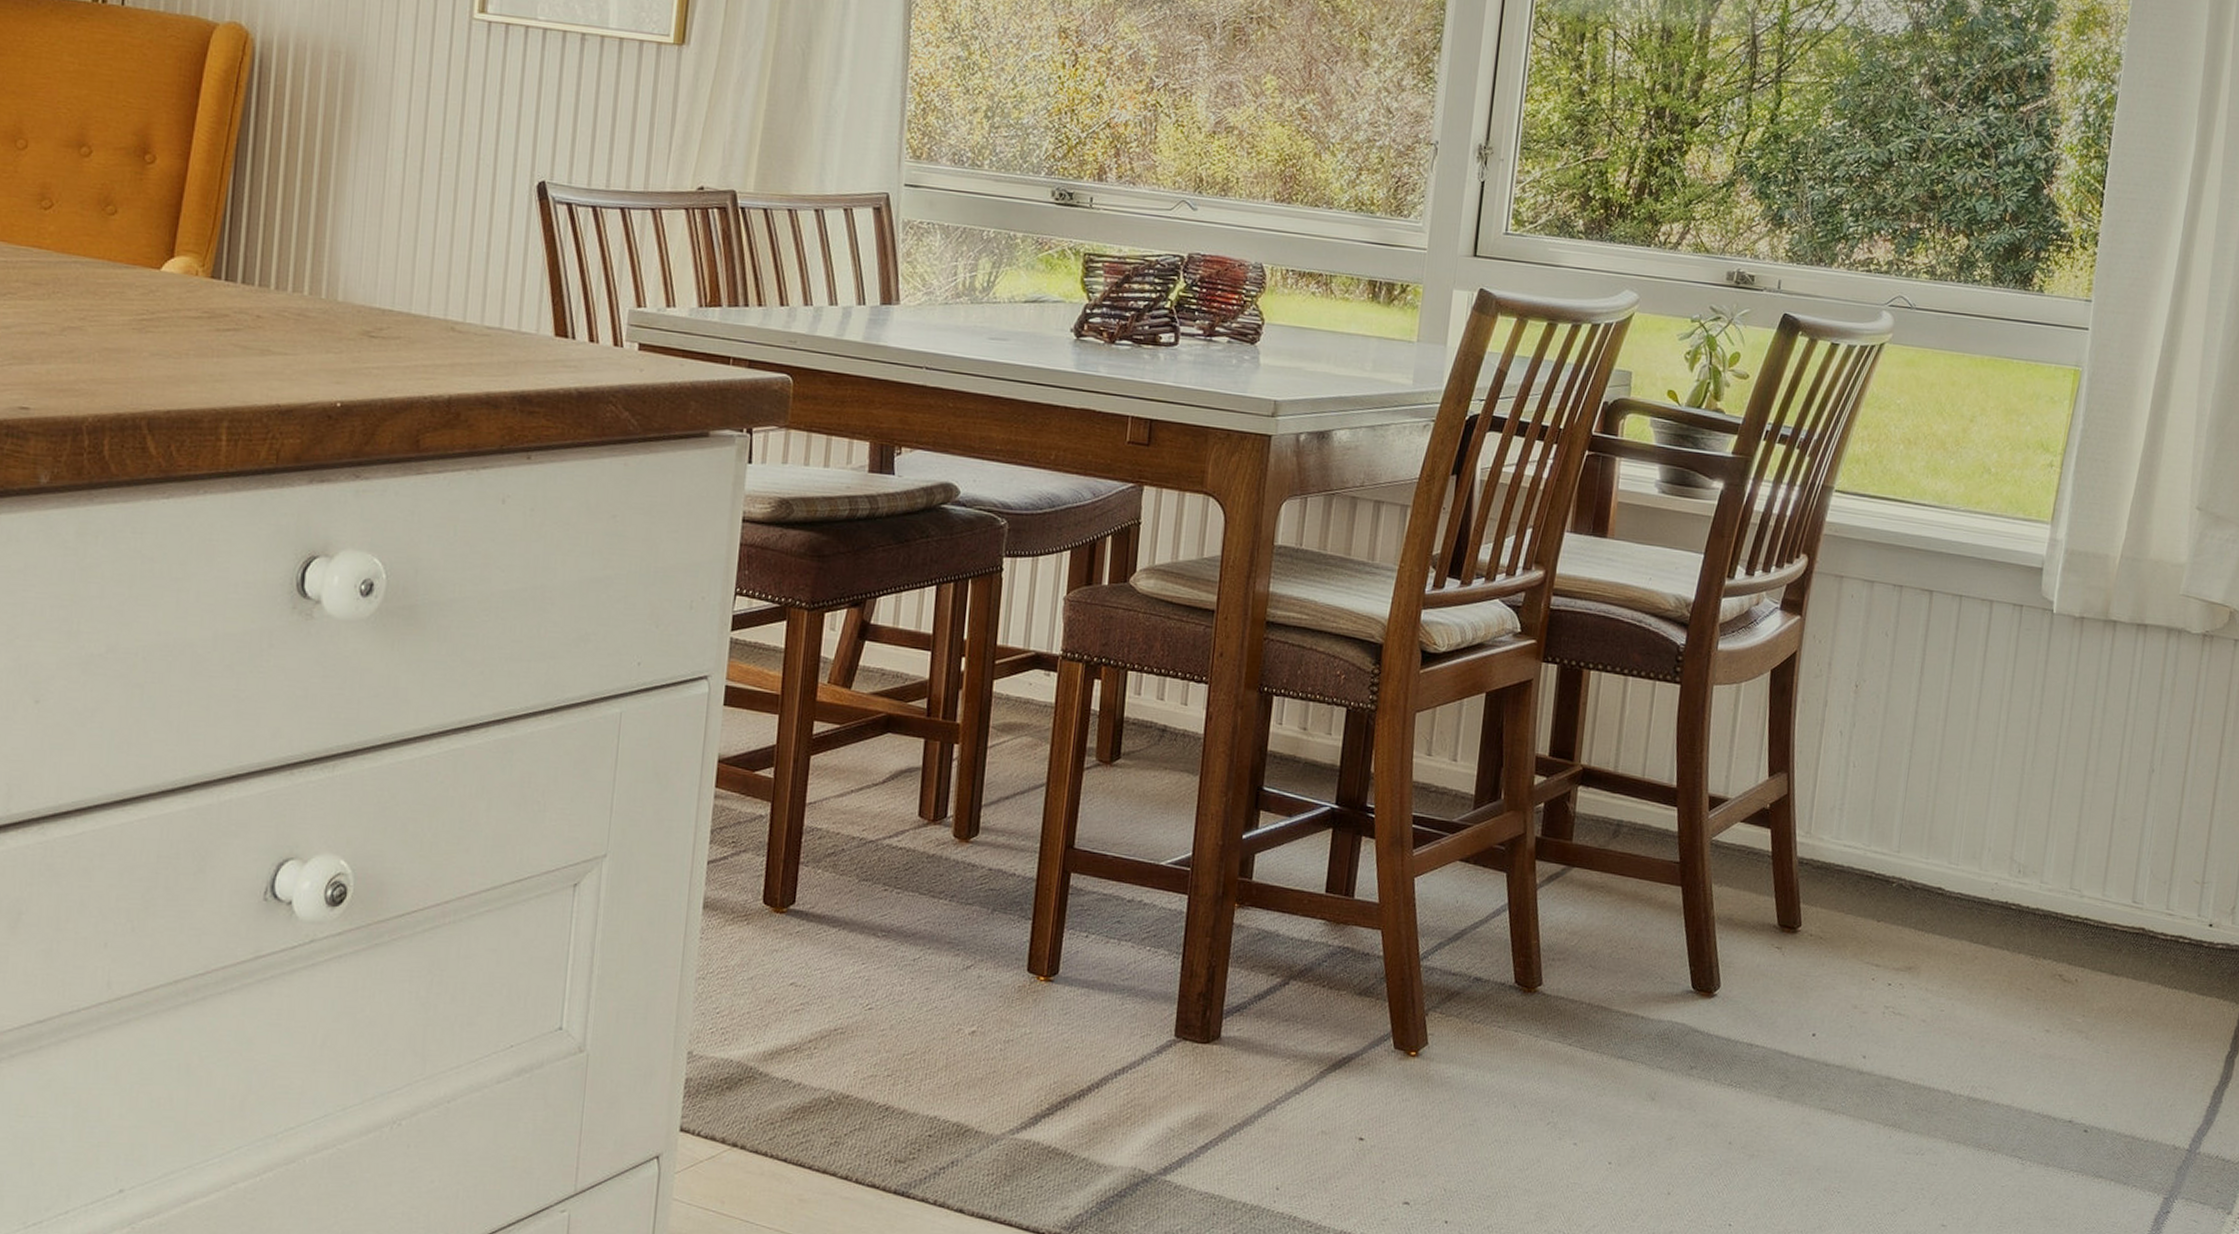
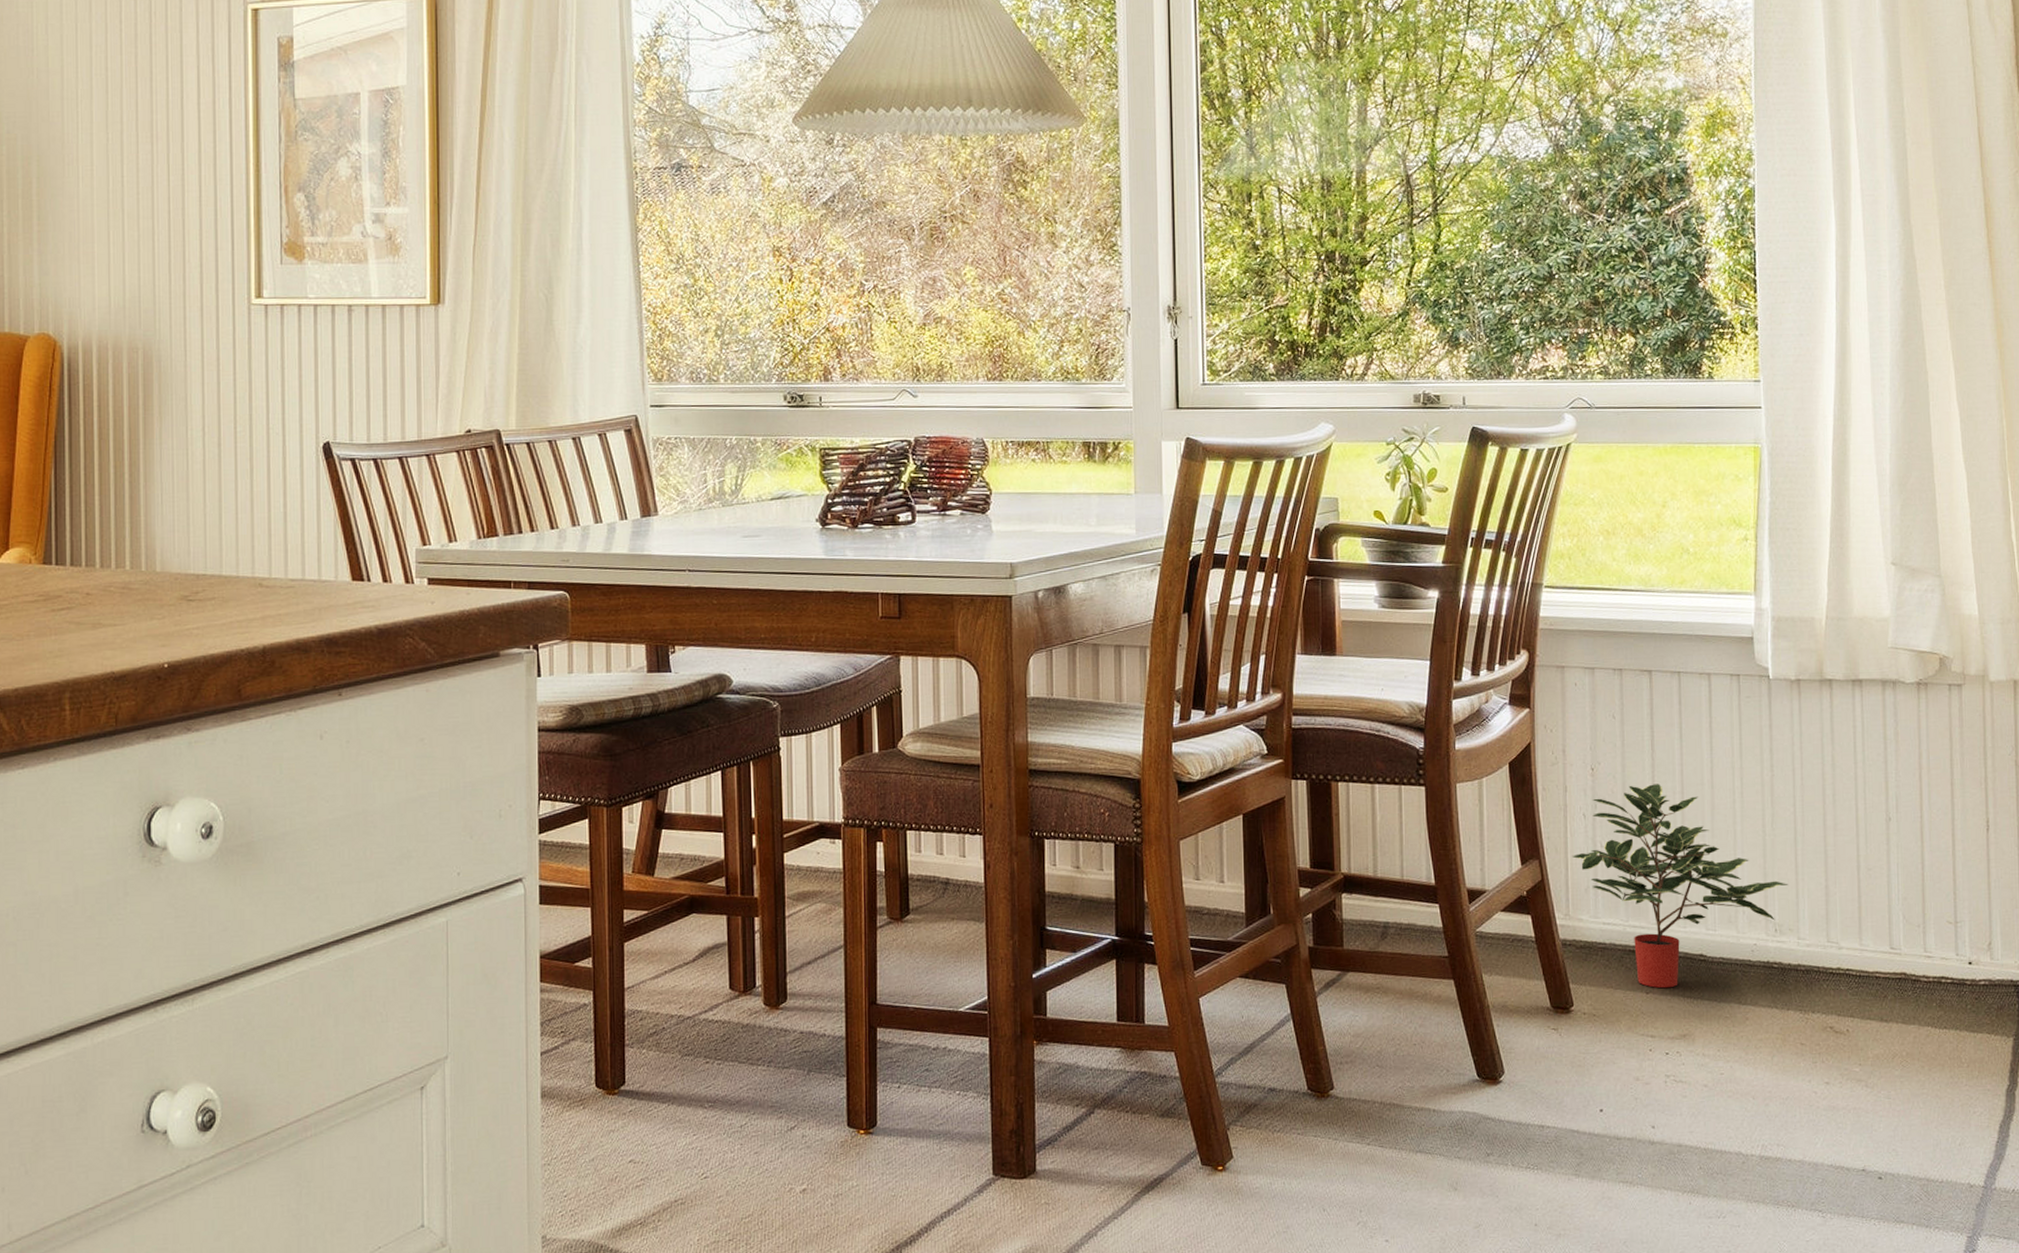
potted plant: none [1822,708,2040,919] -> present [1572,784,1789,989]

